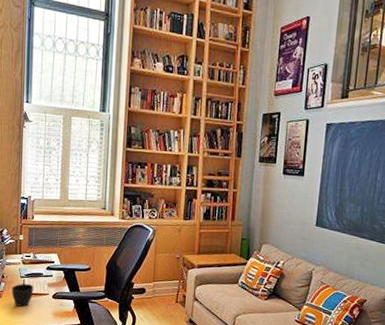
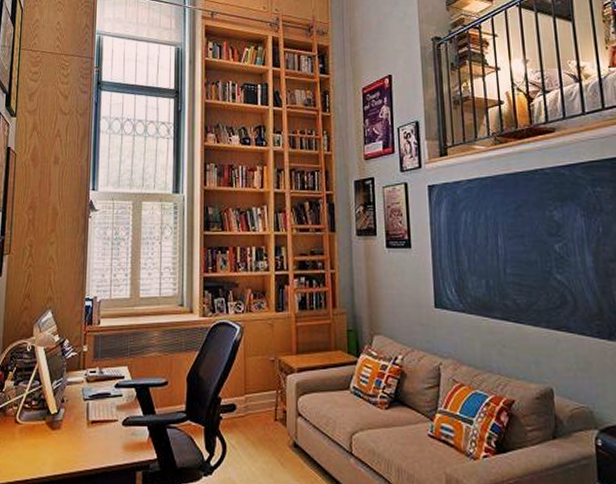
cup: present [12,283,34,307] -> none [73,407,100,440]

